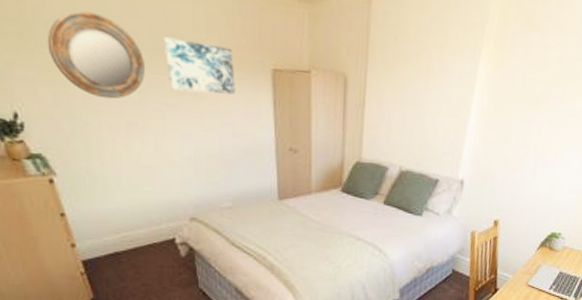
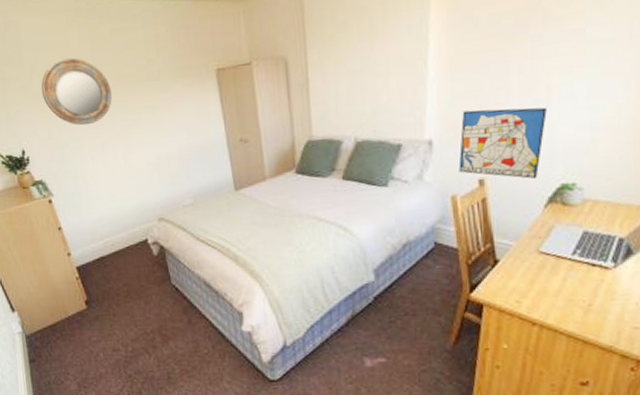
wall art: present [163,37,235,94] -> none [123,59,186,107]
wall art: none [480,159,552,225] -> present [458,107,547,179]

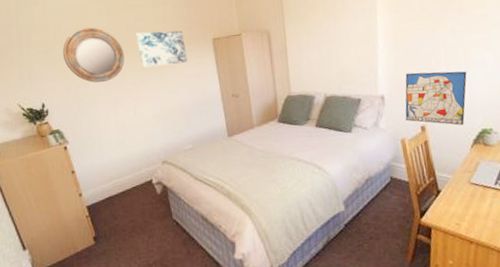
wall art: none [123,59,186,107] -> present [135,30,188,68]

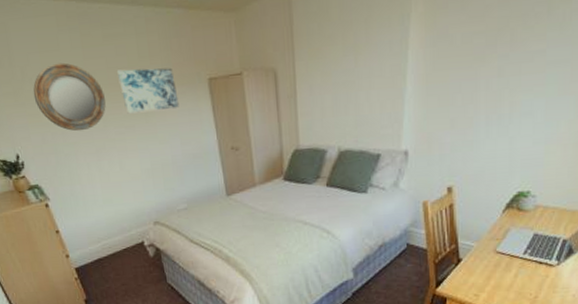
wall art: present [405,71,467,125] -> none [430,122,509,187]

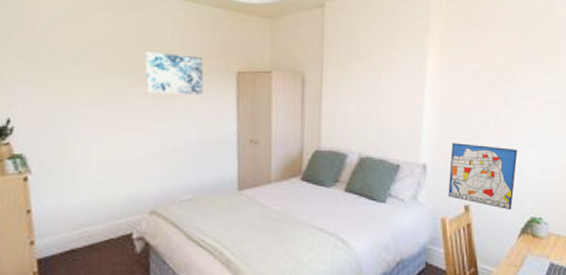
home mirror: present [33,62,106,132] -> none [48,36,127,104]
wall art: none [430,122,509,187] -> present [448,143,518,210]

